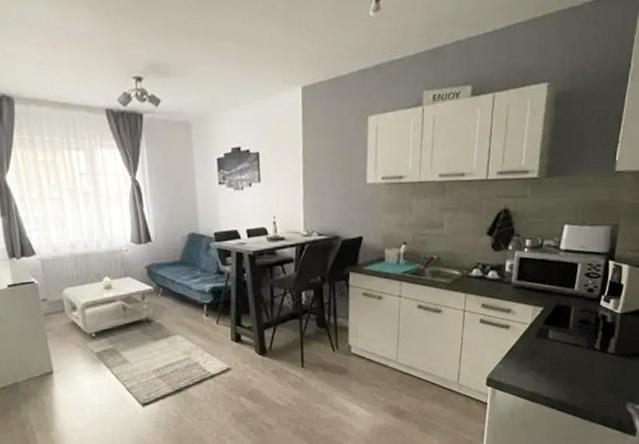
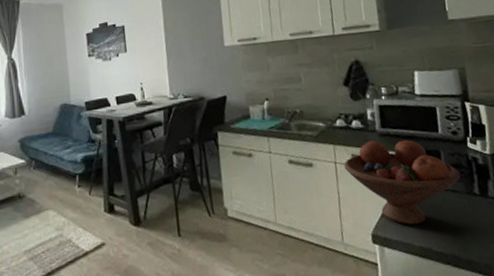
fruit bowl: none [472,292,586,373] -> present [344,140,461,225]

